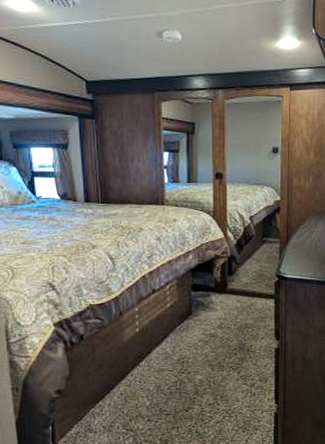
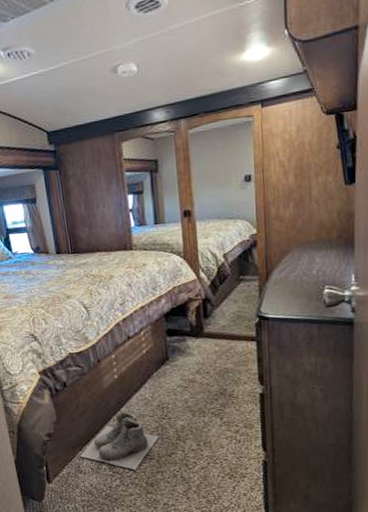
boots: none [91,366,176,427] -> present [79,411,159,471]

